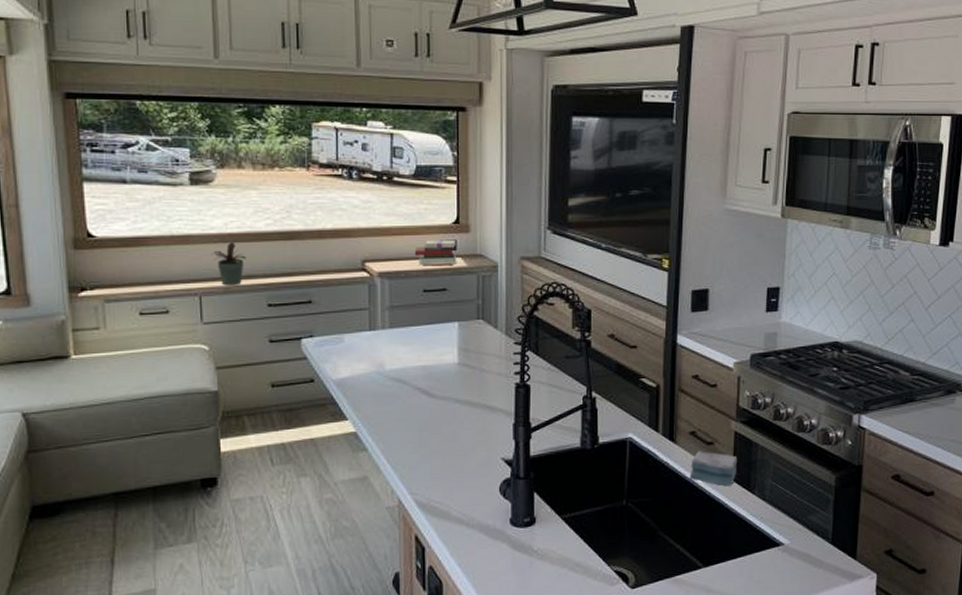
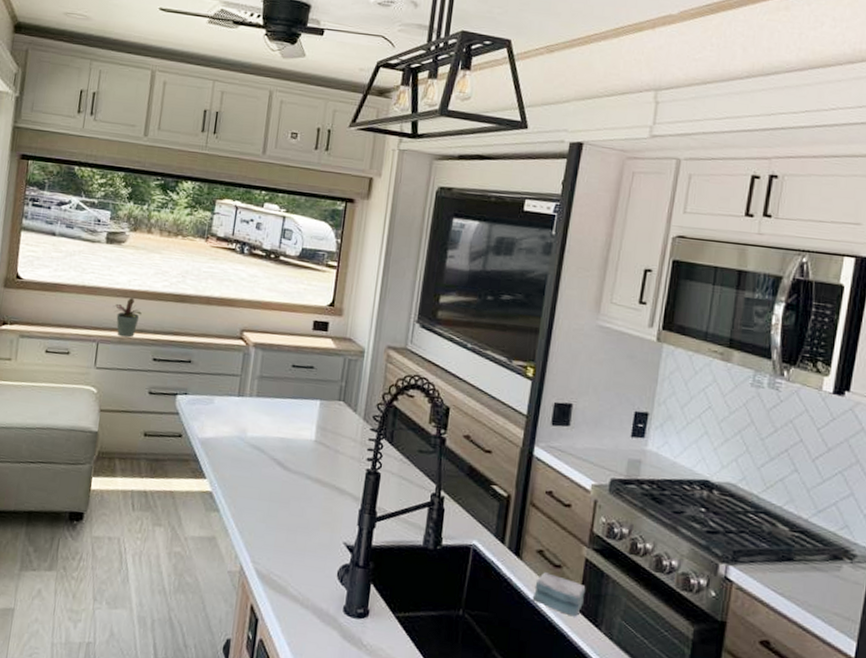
books: present [414,239,457,266] -> none [289,318,328,346]

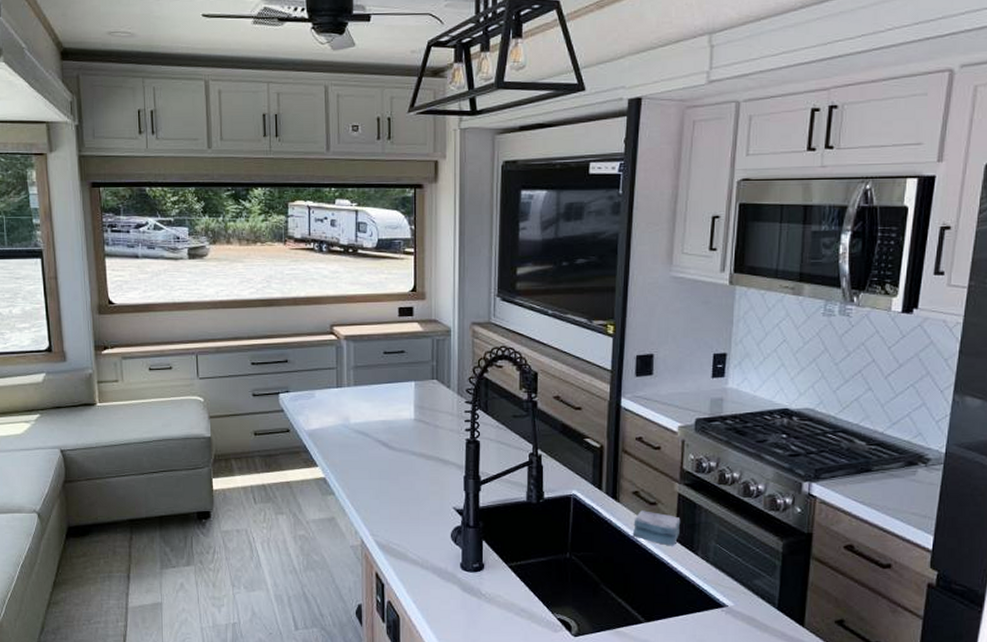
potted plant: present [113,298,142,338] -> none [205,309,234,346]

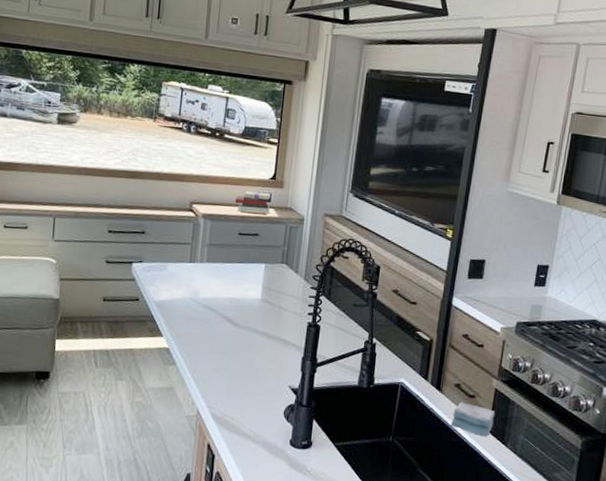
books: none [376,306,414,330] -> present [235,190,271,215]

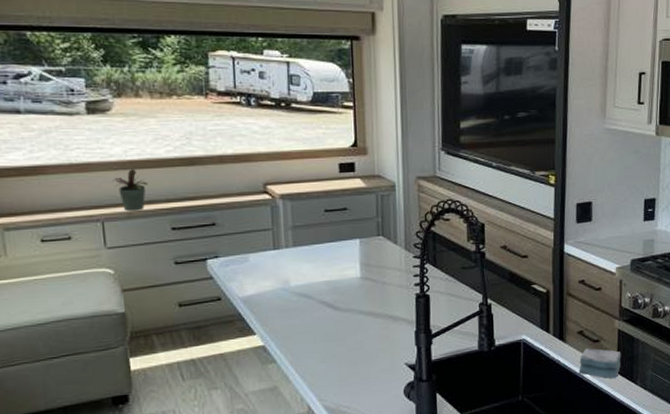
potted plant: none [67,175,95,212] -> present [111,169,148,211]
books: present [235,190,271,215] -> none [314,162,356,188]

